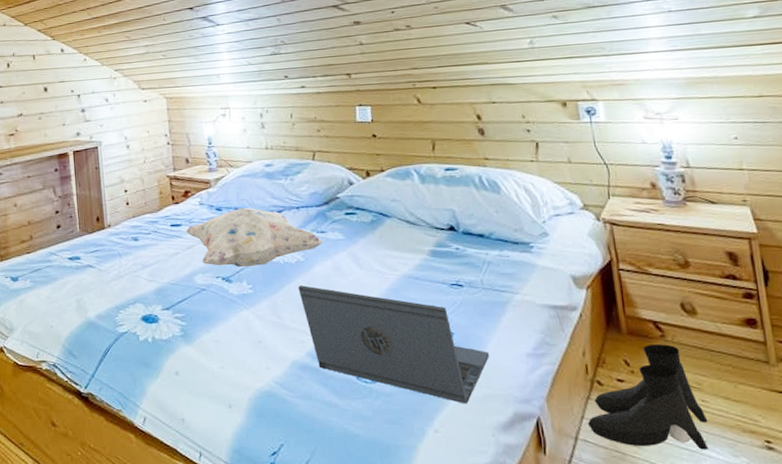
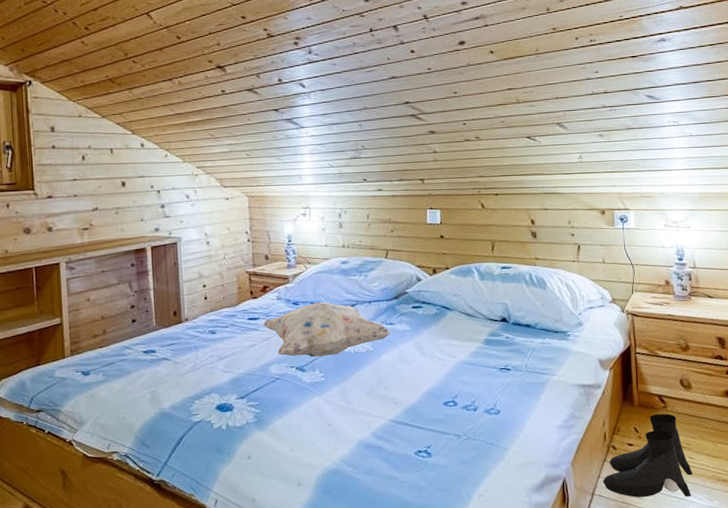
laptop: present [298,285,490,404] -> none [366,373,529,471]

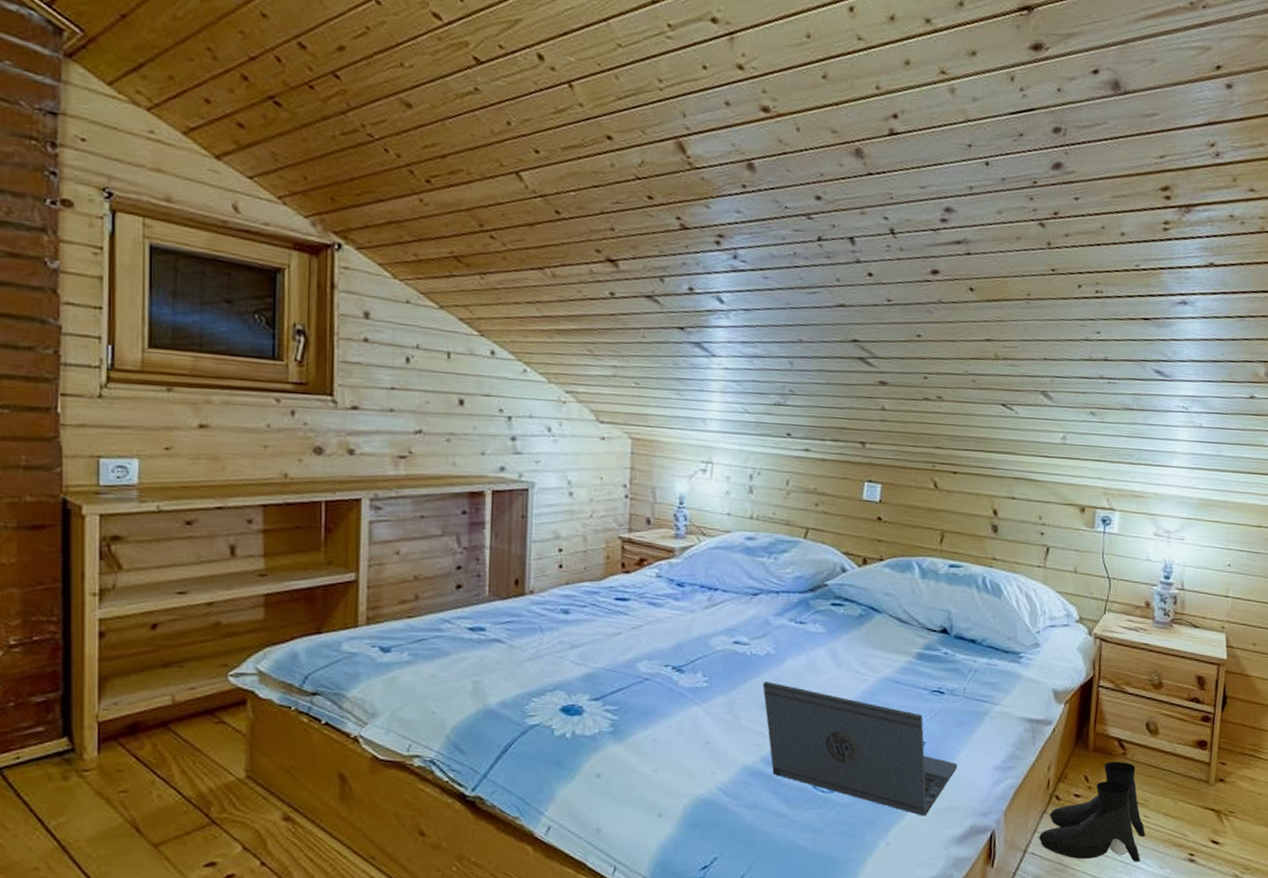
decorative pillow: present [262,302,392,358] -> none [632,586,801,657]
laptop: none [366,373,529,471] -> present [762,682,958,816]

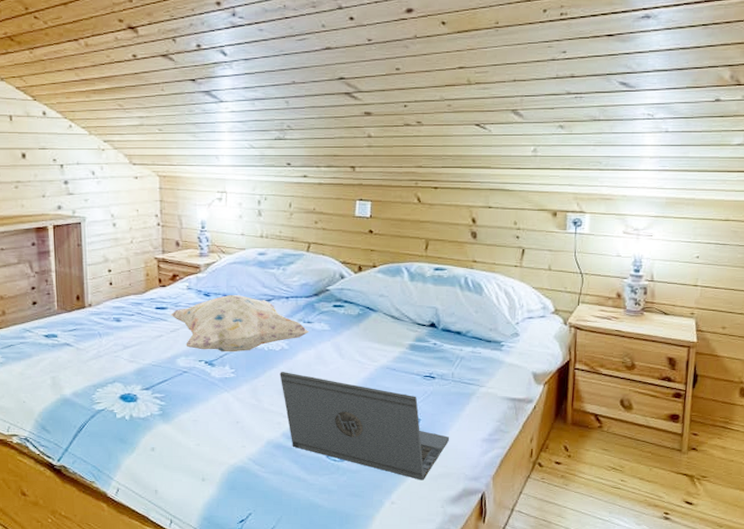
decorative pillow: none [632,586,801,657] -> present [170,295,309,352]
boots: present [1039,761,1146,862] -> none [525,433,623,520]

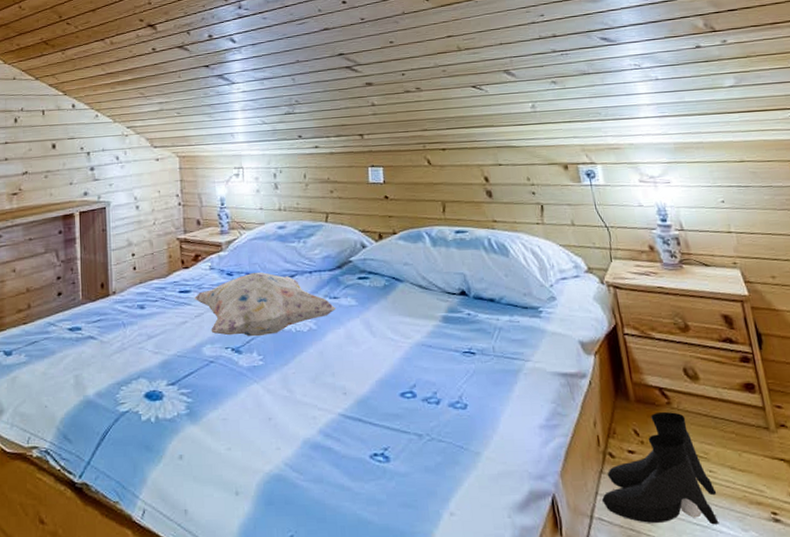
laptop: present [280,372,450,481] -> none [310,356,504,483]
boots: none [525,433,623,520] -> present [602,411,719,525]

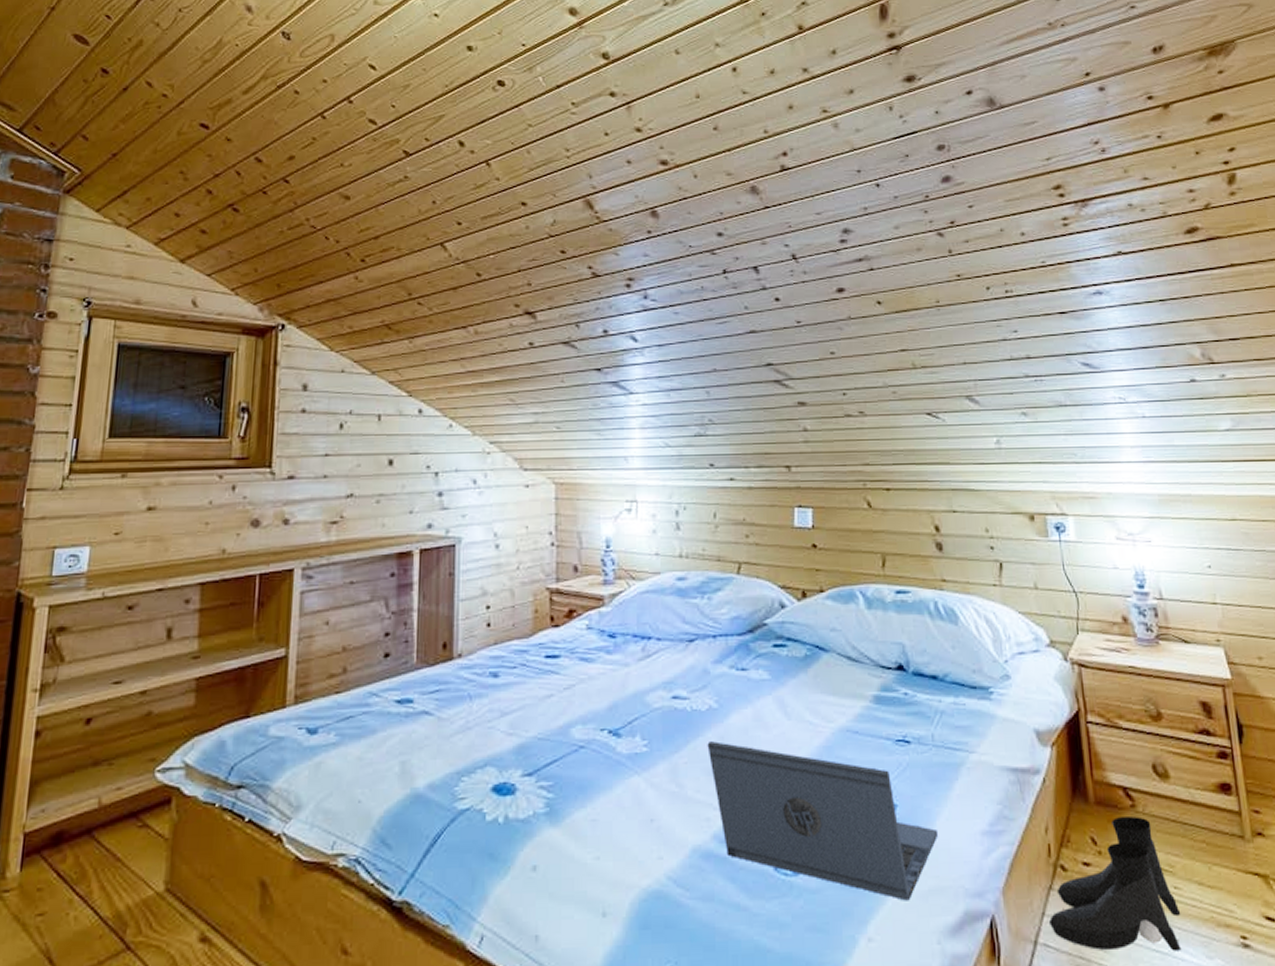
decorative pillow: present [193,272,337,337] -> none [563,635,744,716]
laptop: none [310,356,504,483] -> present [707,741,939,901]

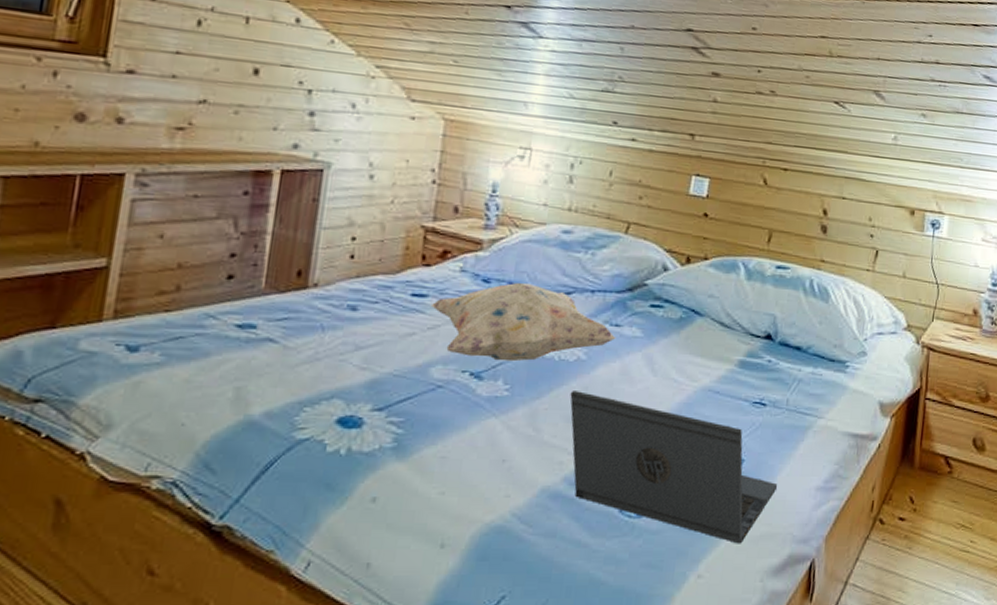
decorative pillow: none [563,635,744,716] -> present [430,283,616,362]
boots: present [1049,815,1182,952] -> none [861,480,972,593]

